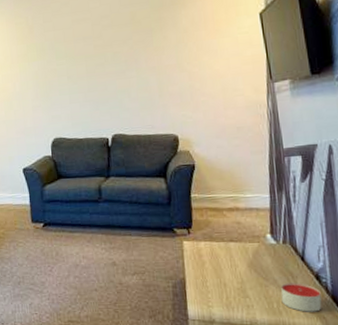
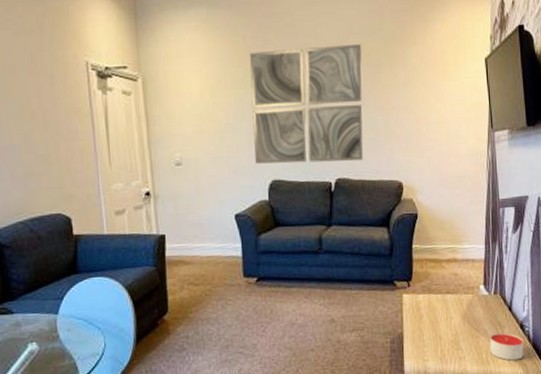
wall art: none [31,13,139,125] -> present [249,43,364,164]

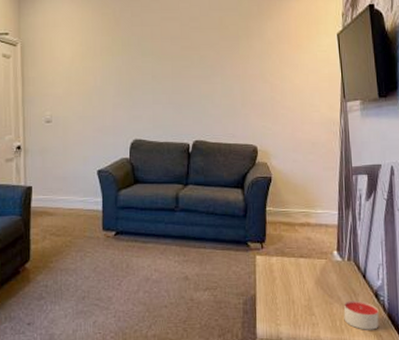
wall art: present [249,43,364,164] -> none [117,18,221,125]

